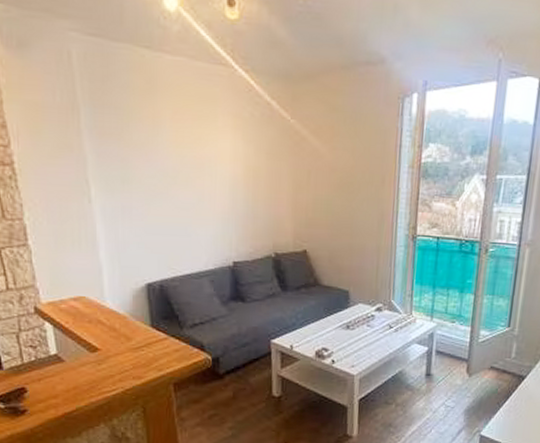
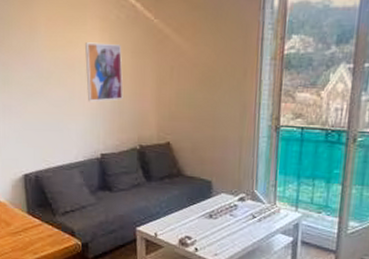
wall art: none [215,140,258,206] -> present [84,42,123,102]

